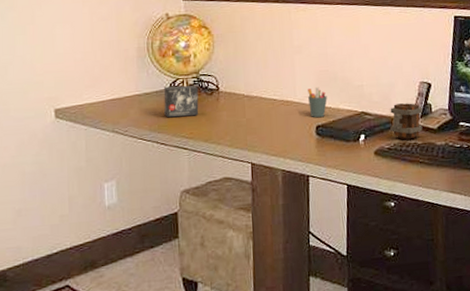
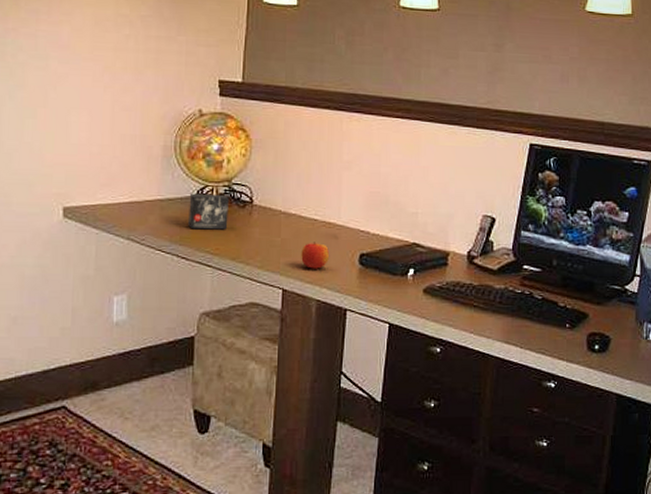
apple: none [265,119,290,143] -> present [301,242,330,269]
pen holder: present [308,87,327,118] -> none [354,210,376,245]
mug: present [390,103,423,140] -> none [444,238,483,279]

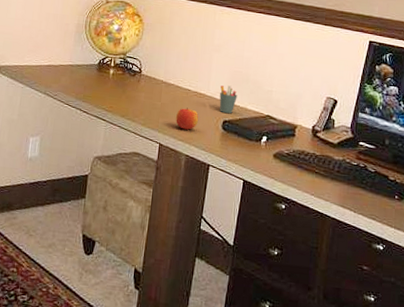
small box: present [188,193,229,230] -> none [90,62,123,93]
pen holder: none [354,210,376,245] -> present [219,85,238,114]

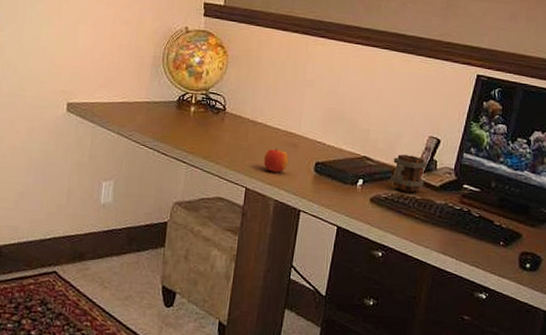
pen holder: present [219,85,238,114] -> none [311,124,332,155]
mug: none [292,113,325,150] -> present [390,154,427,193]

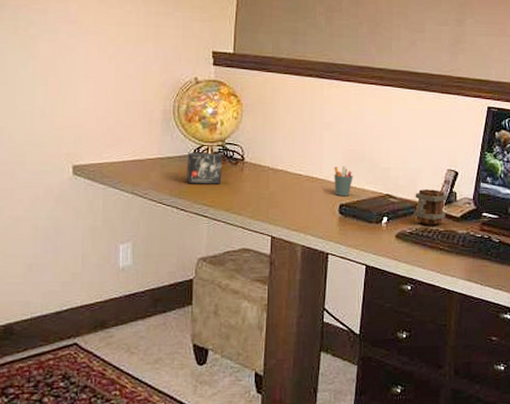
small box: none [169,98,205,132] -> present [186,152,223,185]
apple: present [264,148,289,173] -> none [288,194,313,218]
pen holder: none [311,124,332,155] -> present [334,166,353,197]

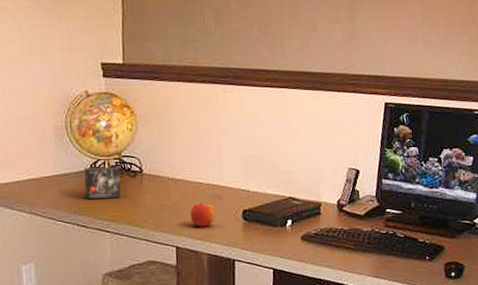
apple: none [288,194,313,218] -> present [190,202,216,227]
pen holder: present [334,166,353,197] -> none [235,171,255,203]
mug: present [414,189,447,226] -> none [317,189,350,226]

